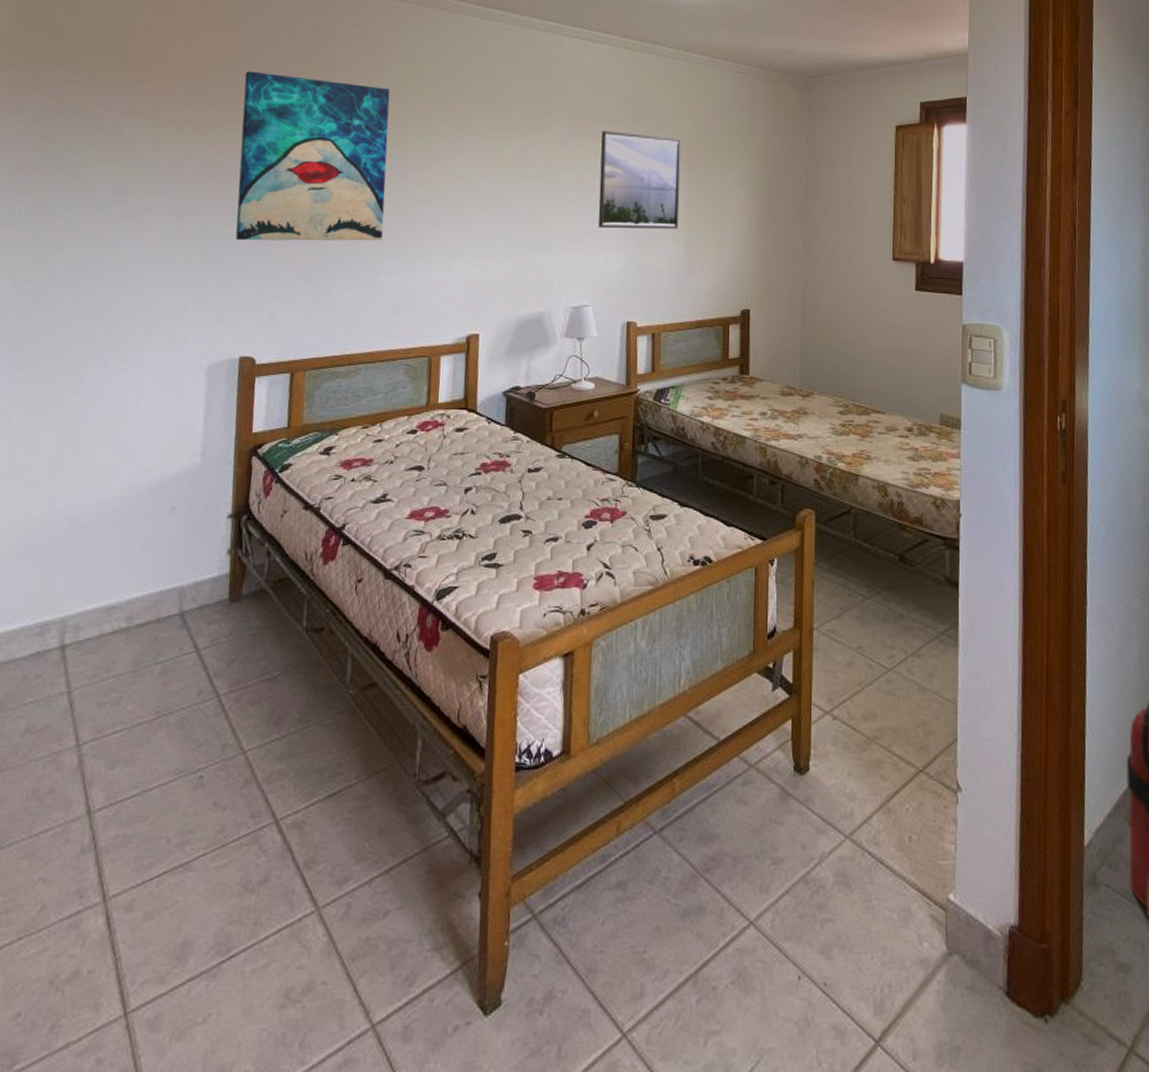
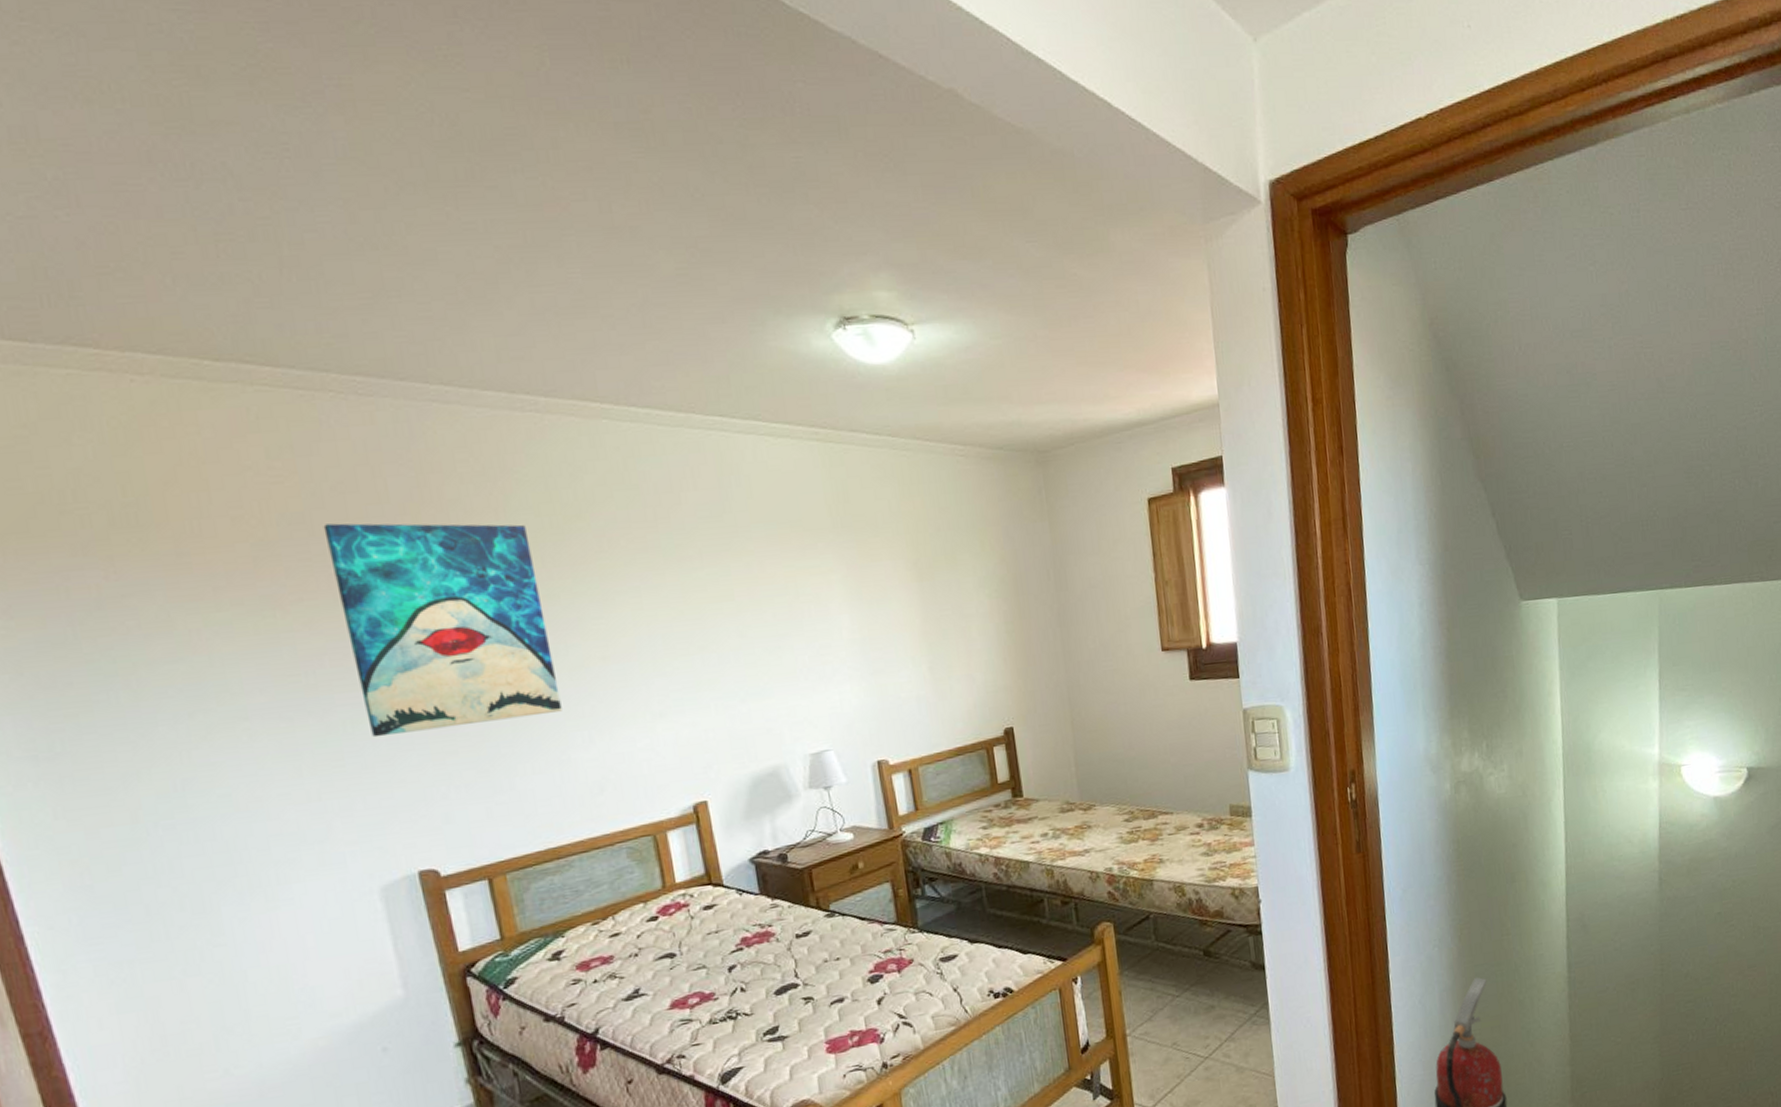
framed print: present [598,131,681,229] -> none [805,543,918,661]

